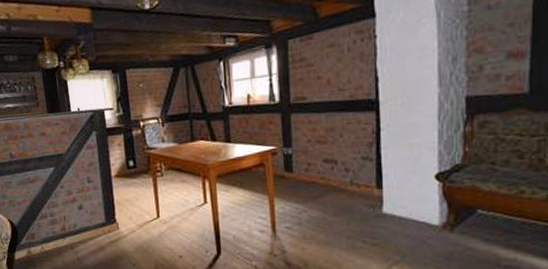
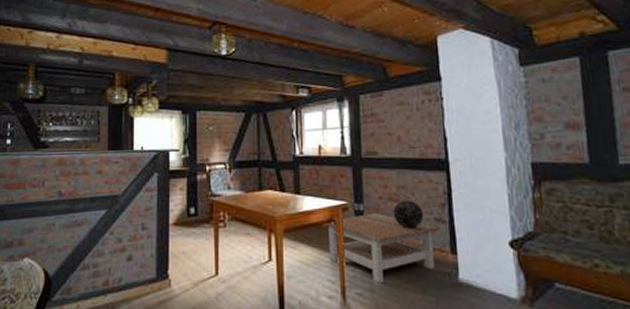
coffee table: none [254,155,366,218] -> present [324,212,439,284]
globe: none [321,141,352,168] -> present [393,200,424,229]

